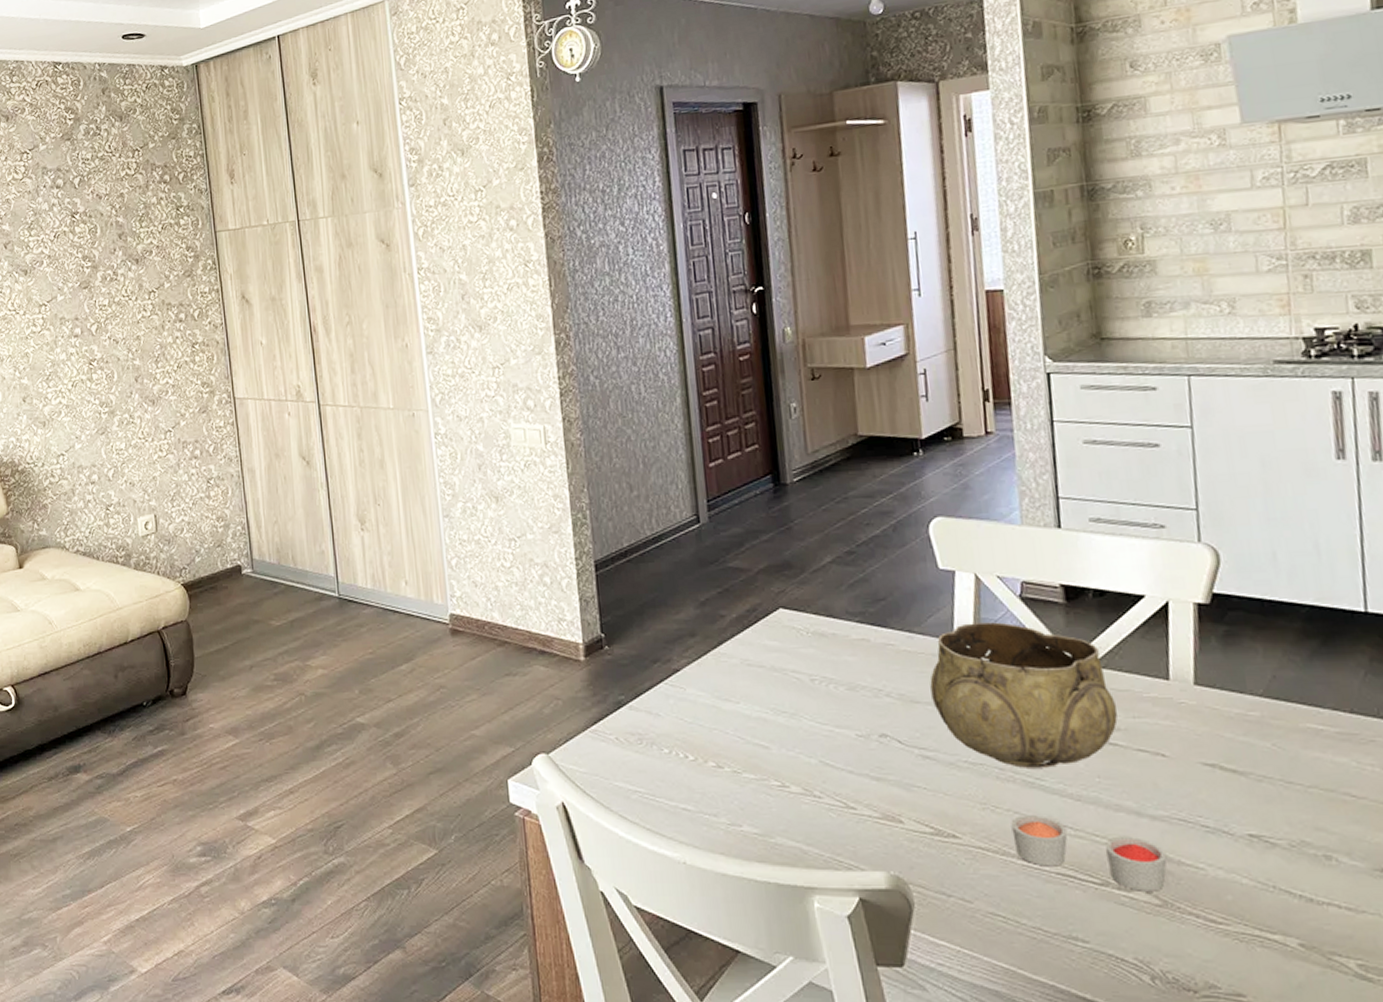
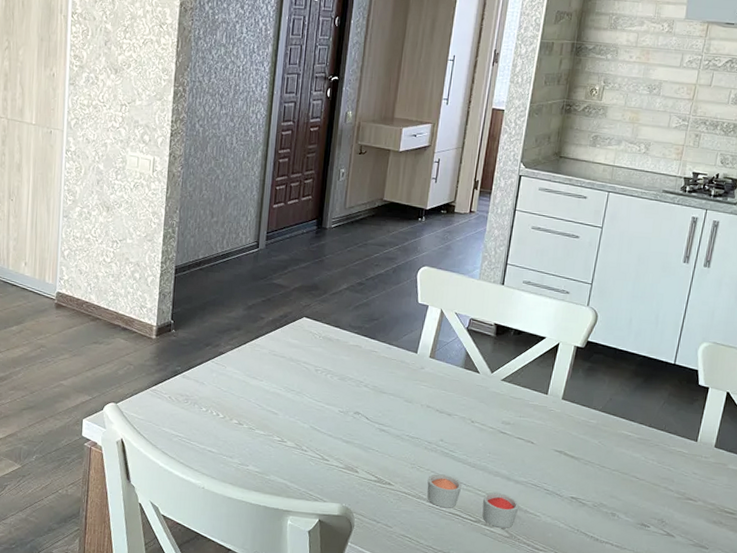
decorative bowl: present [930,622,1118,768] -> none [394,342,511,444]

